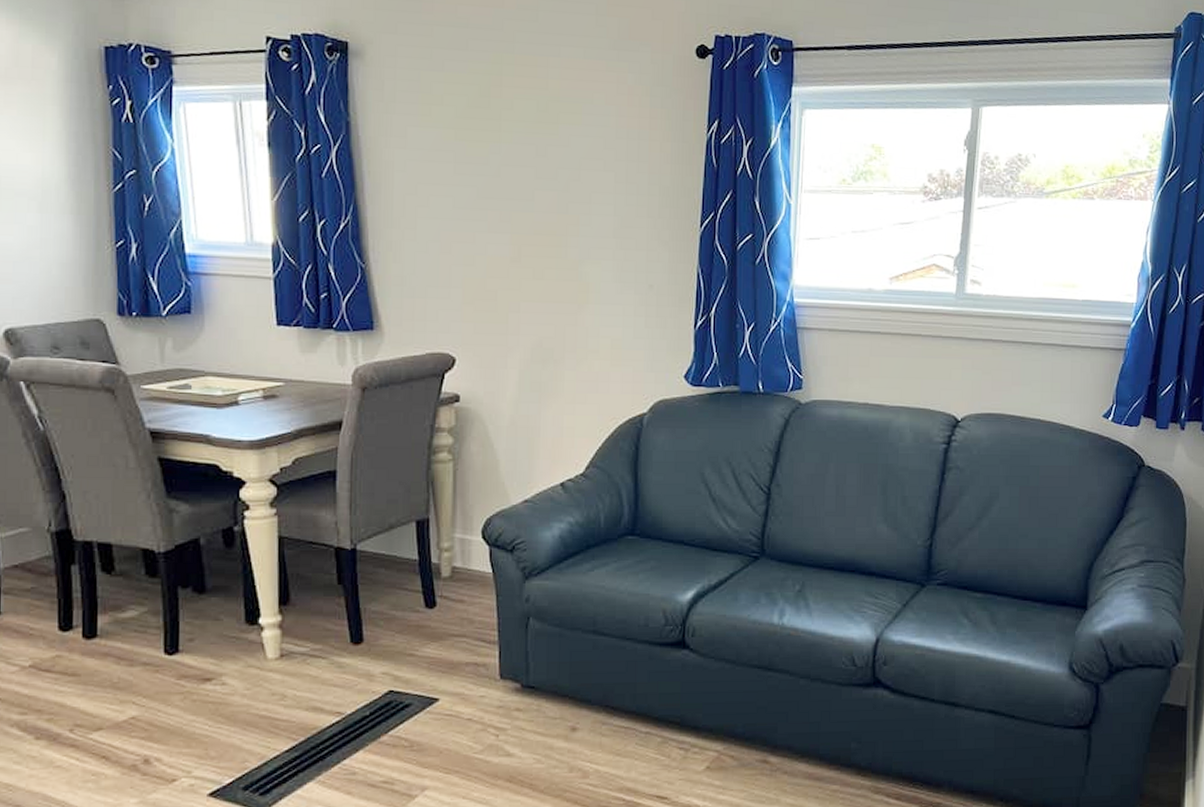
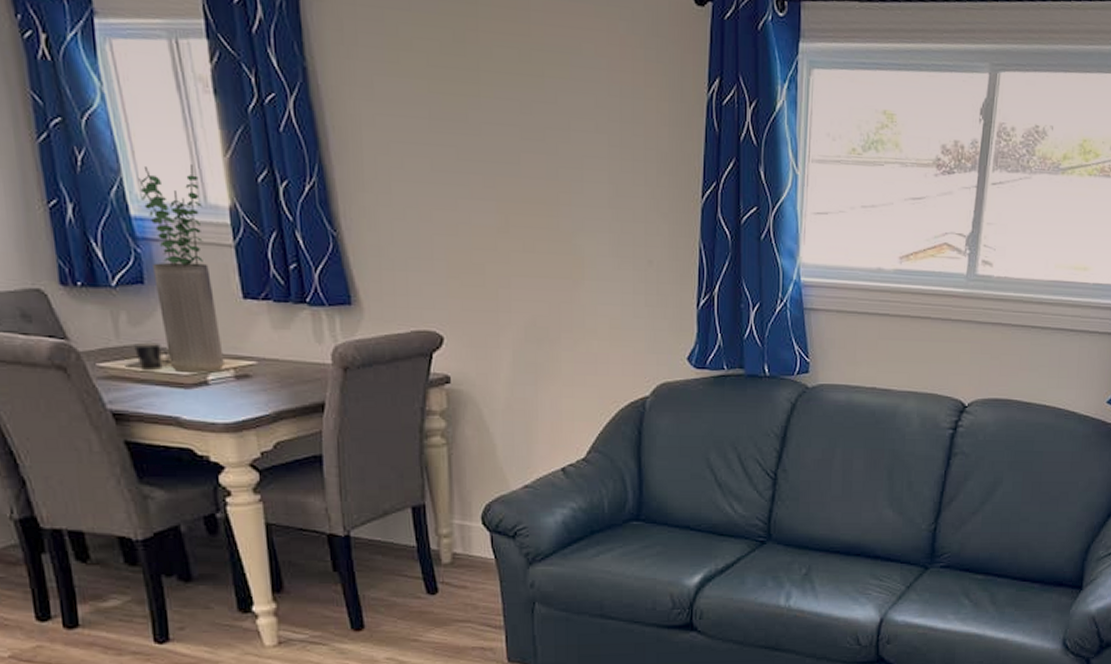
mug: none [176,366,206,393] -> present [134,342,170,371]
vase: none [196,206,255,395] -> present [139,163,224,374]

